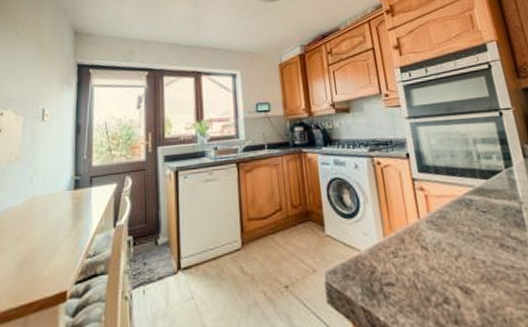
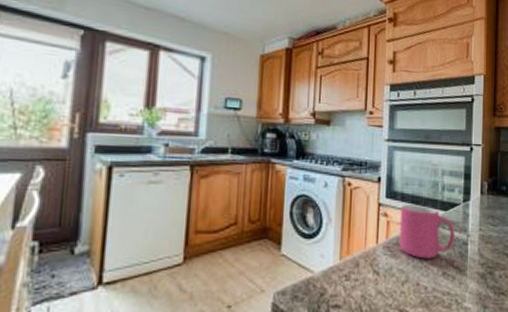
mug: none [436,176,506,231] -> present [399,205,455,259]

